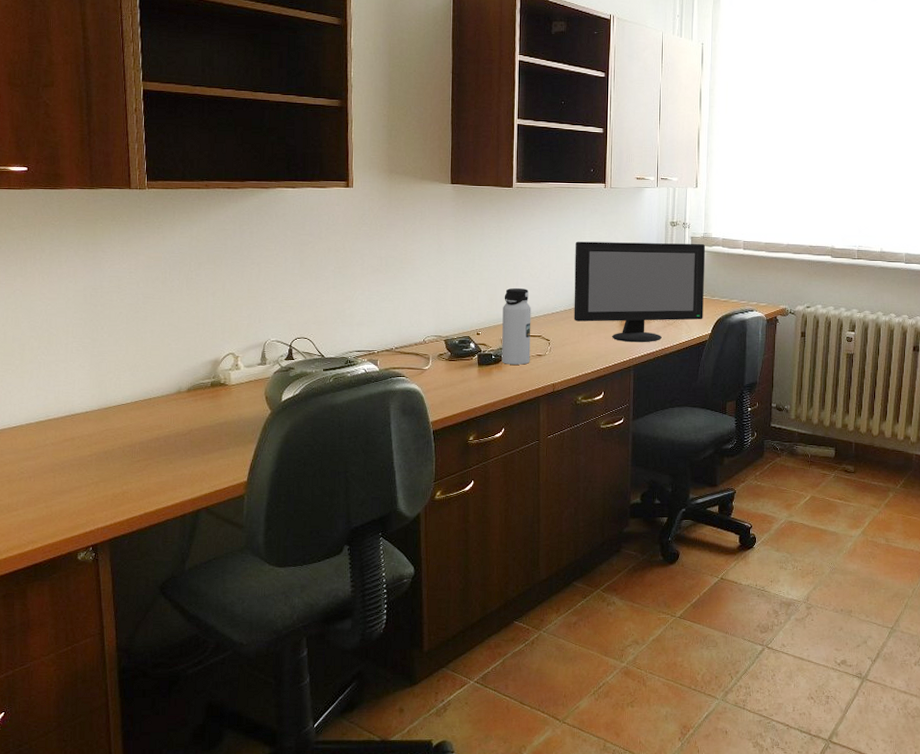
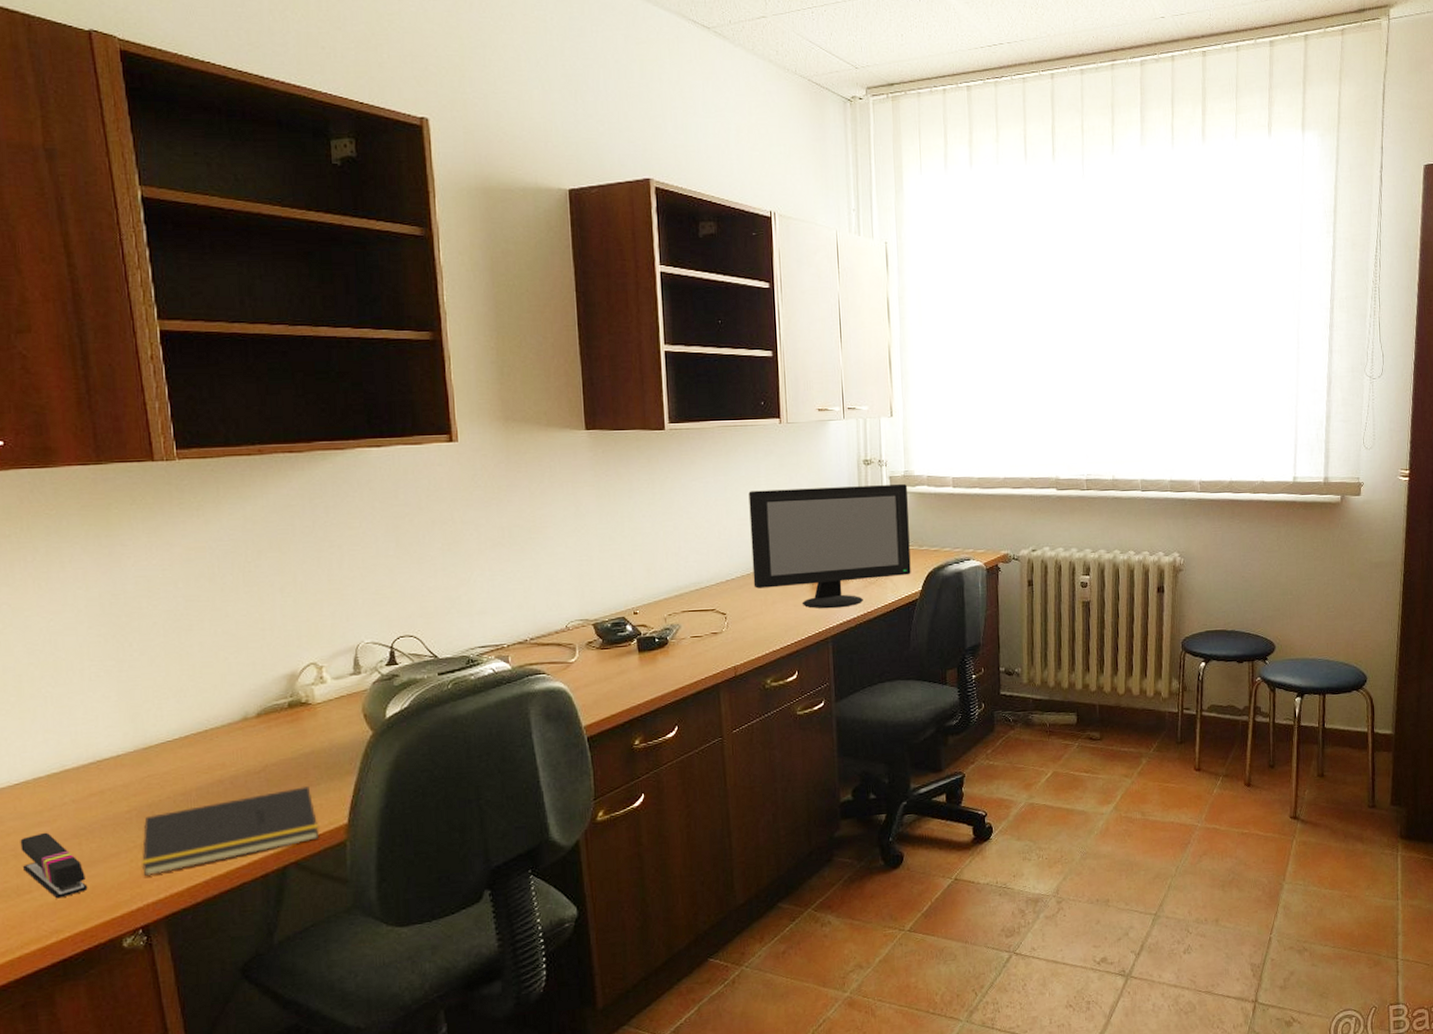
stapler: none [13,465,57,517] -> present [20,832,88,899]
notepad: none [96,448,225,506] -> present [142,785,320,876]
water bottle: present [501,288,531,365] -> none [664,553,704,648]

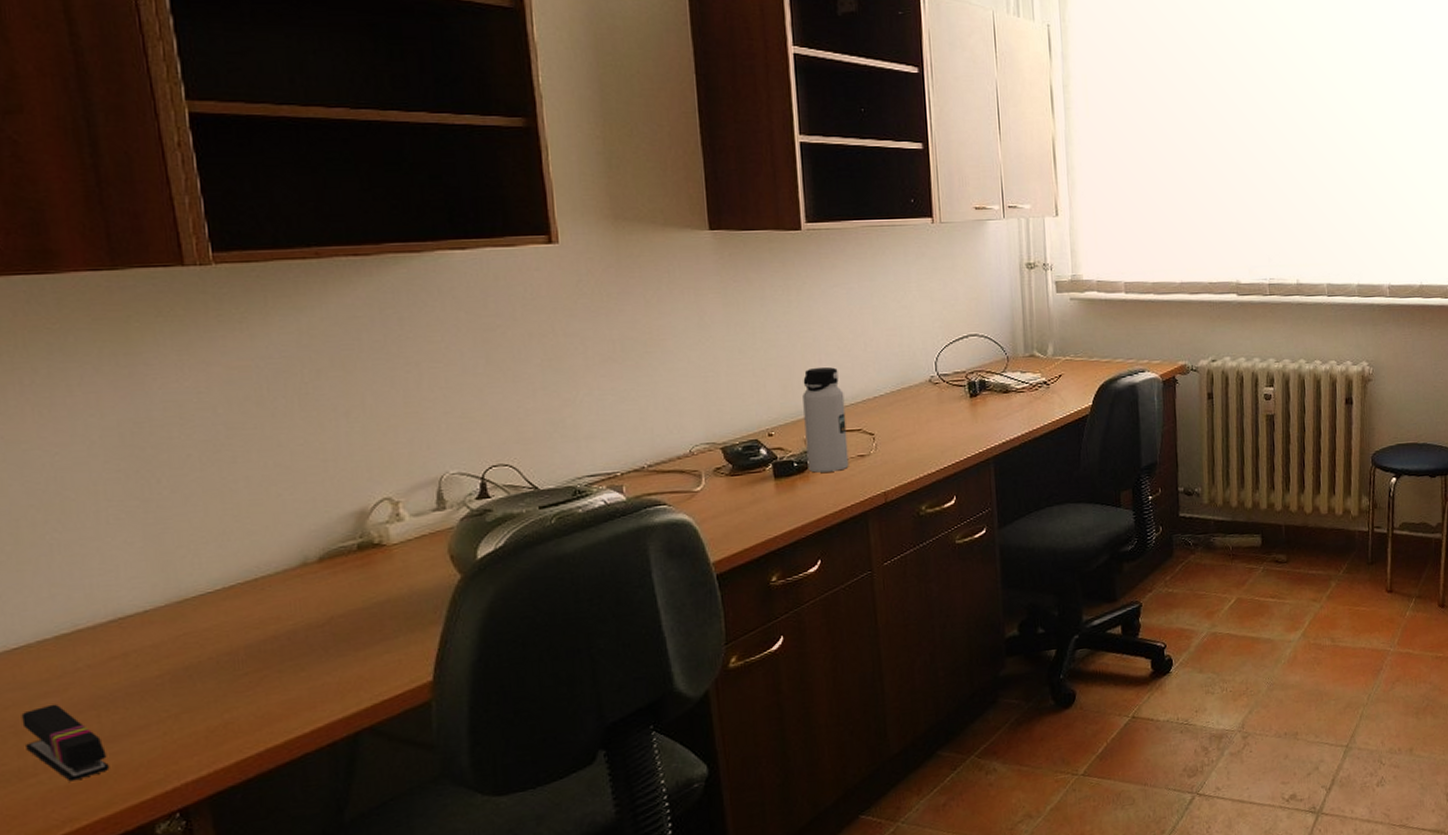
notepad: present [142,785,320,876] -> none [178,639,399,750]
water bottle: none [664,553,704,648] -> present [802,367,849,473]
computer monitor: present [748,484,911,609] -> none [898,290,1081,427]

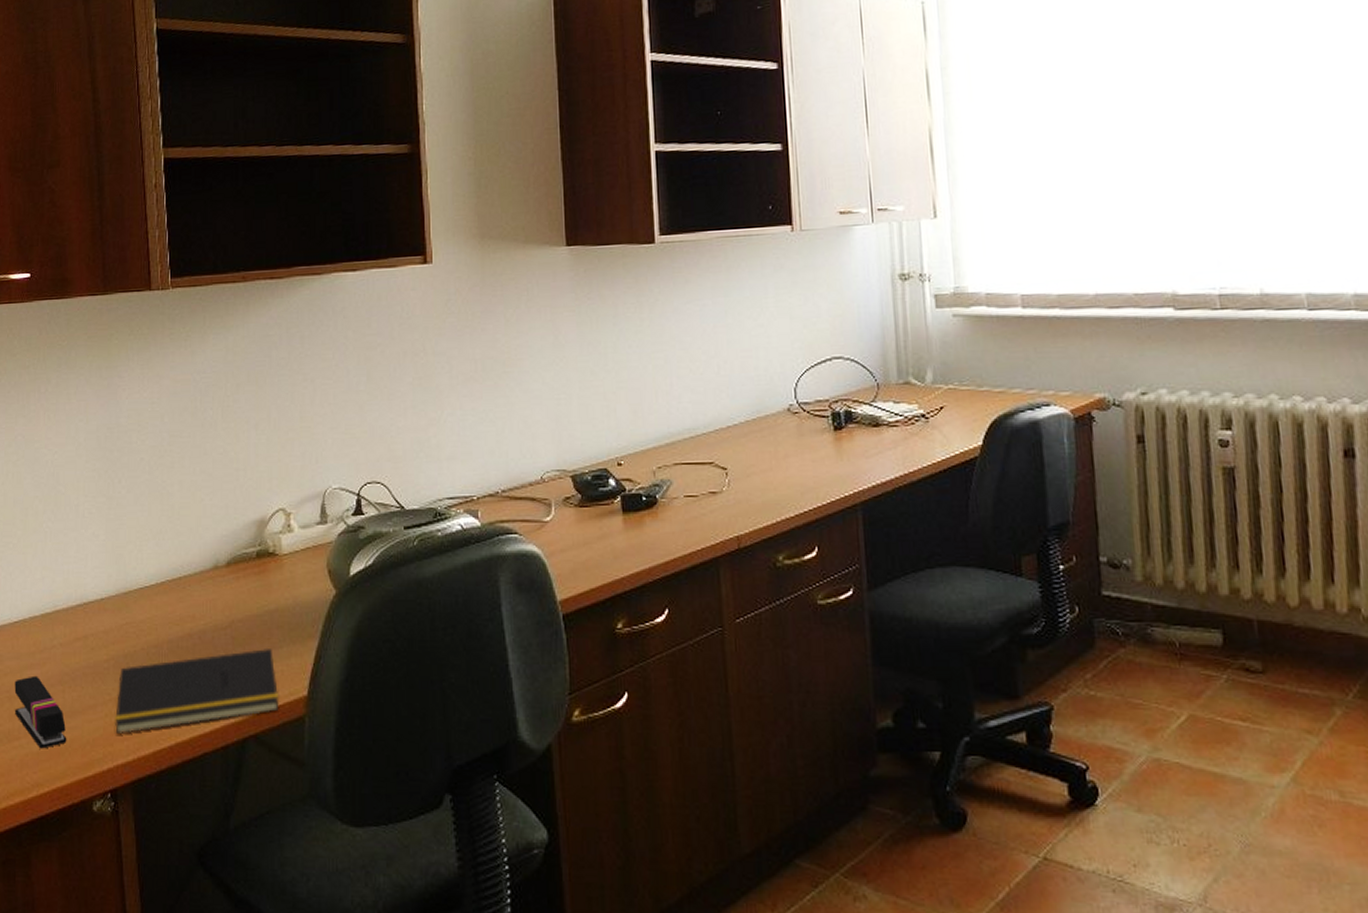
notepad: none [178,639,399,750] -> present [115,647,279,733]
water bottle: present [802,367,849,473] -> none [653,392,700,509]

